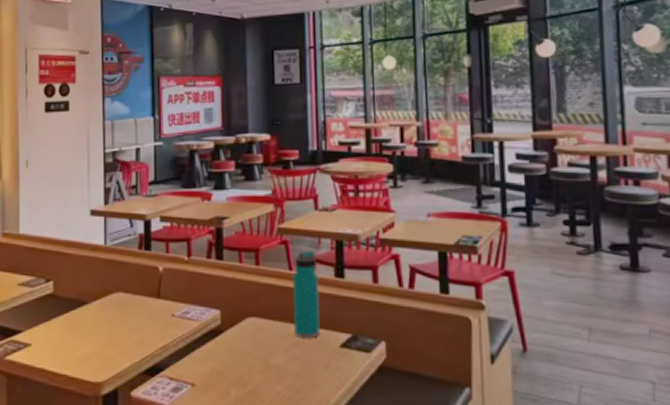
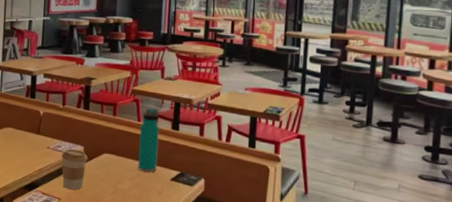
coffee cup: none [192,314,226,371] -> present [62,149,87,190]

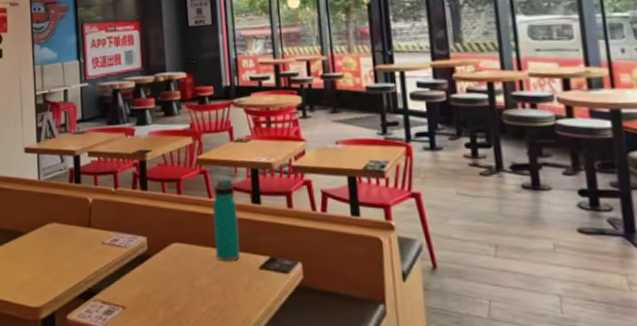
coffee cup: present [62,149,87,190] -> none [120,241,152,295]

